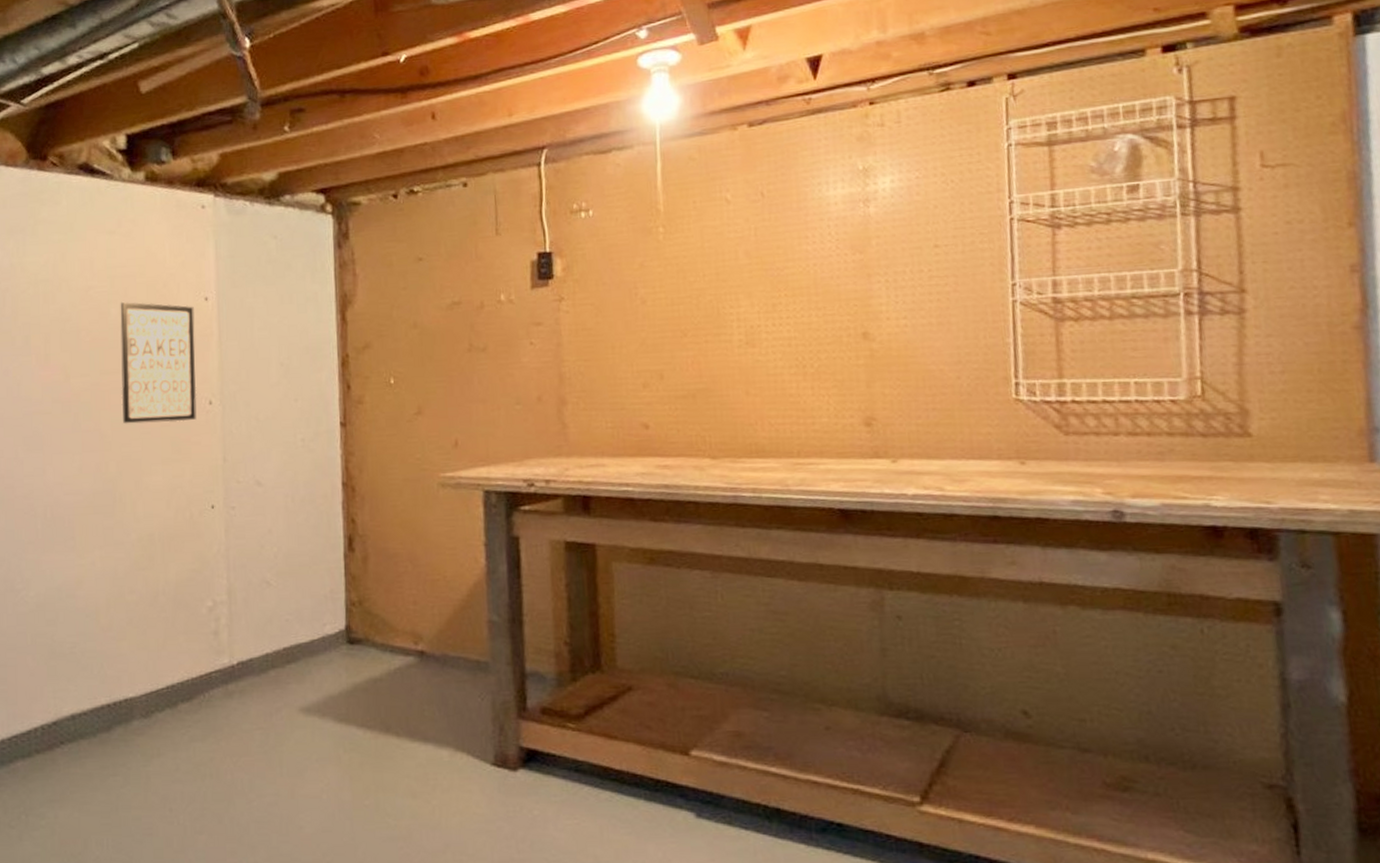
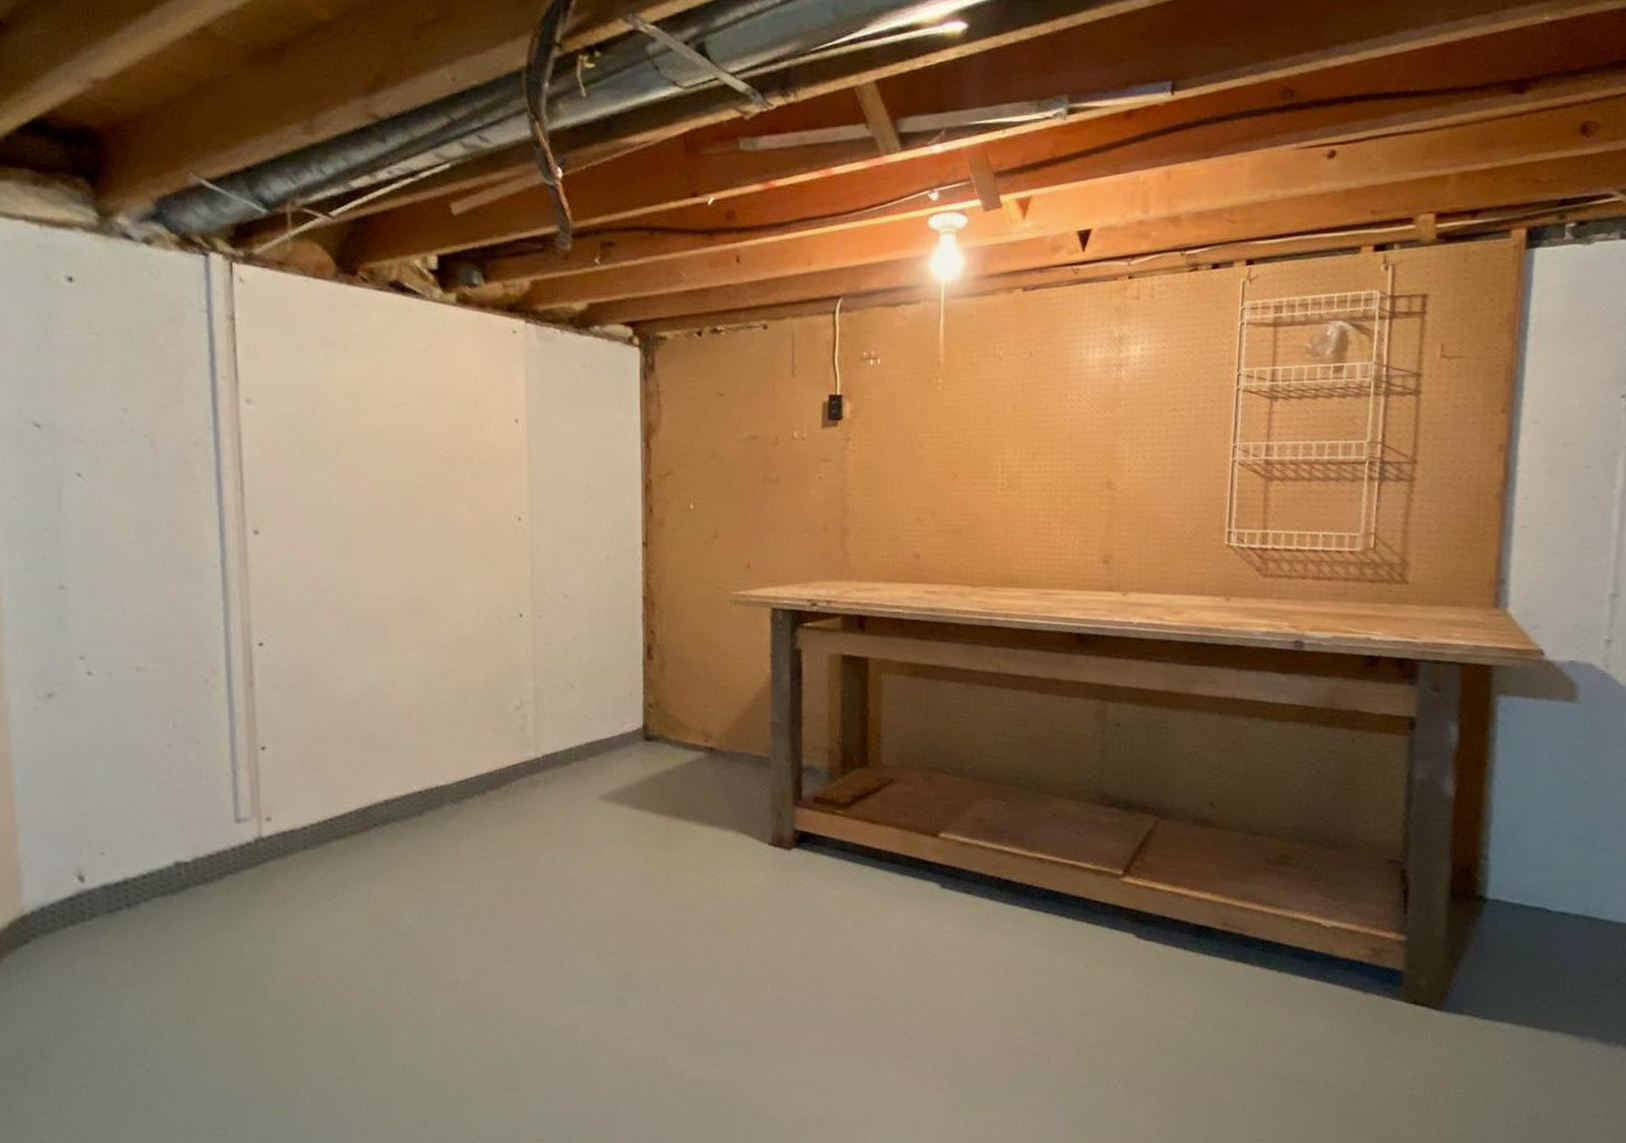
wall art: present [120,301,197,424] -> none [431,419,507,536]

